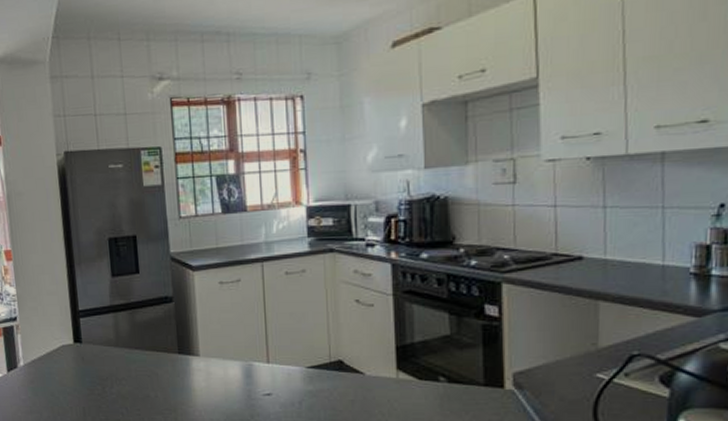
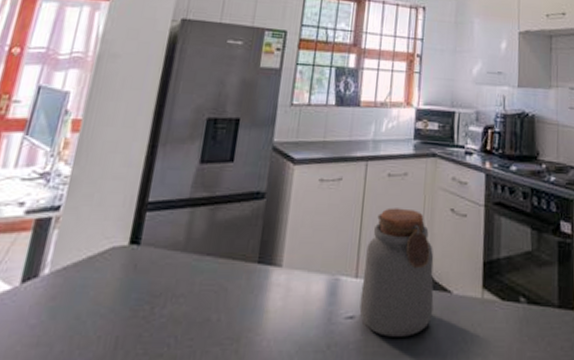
jar: none [274,302,347,410] -> present [359,207,434,337]

